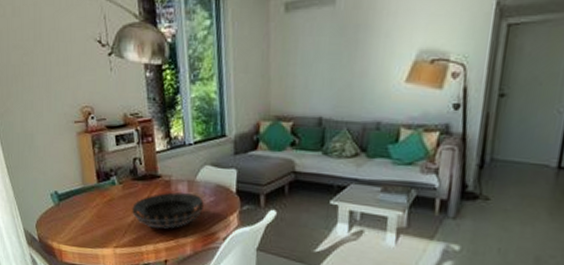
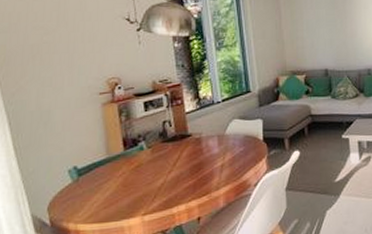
decorative bowl: present [132,192,205,229] -> none [162,147,235,186]

